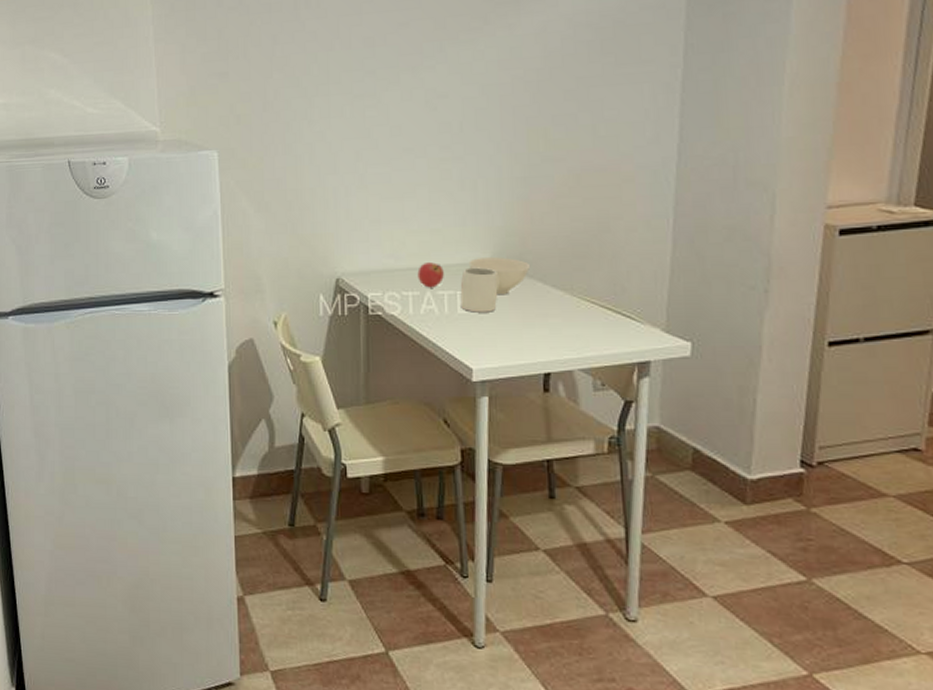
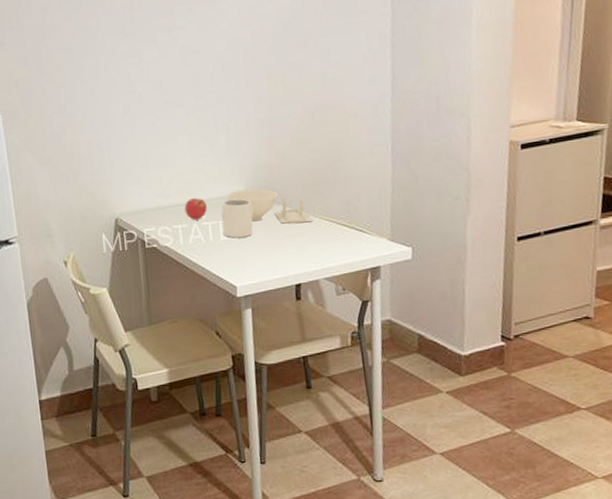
napkin holder: none [524,271,571,302] -> present [274,198,313,224]

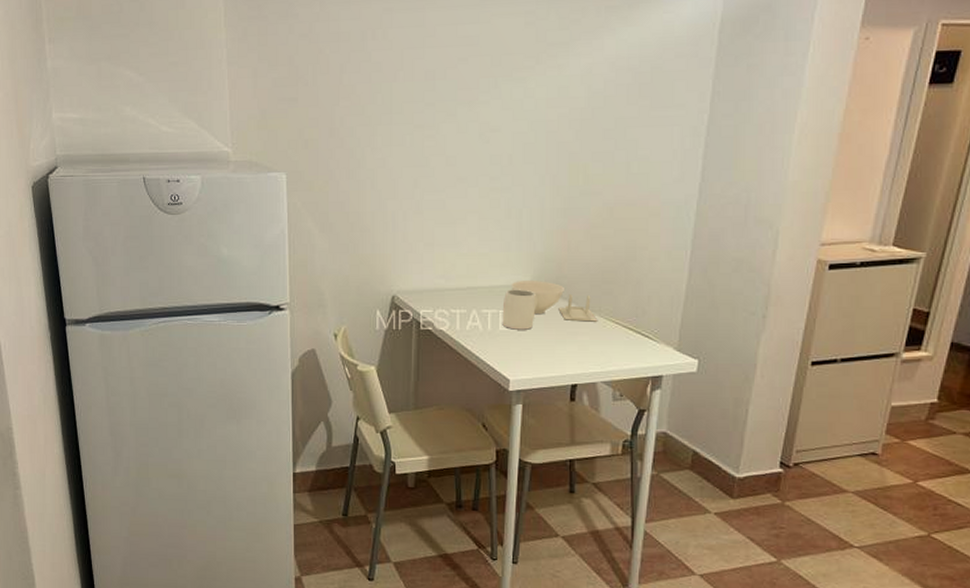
fruit: present [184,198,207,220] -> none [465,284,489,307]

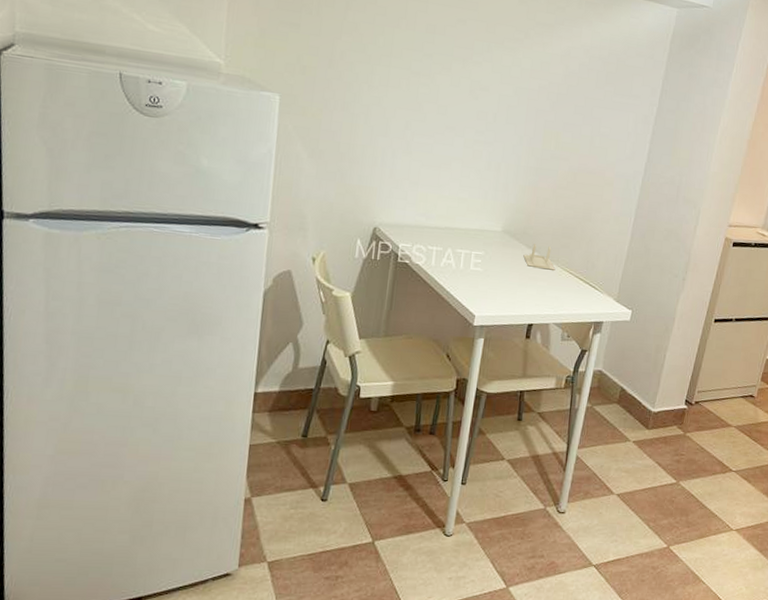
mug: present [502,289,536,330] -> none [473,233,505,272]
bowl: present [511,281,566,315] -> none [484,226,531,260]

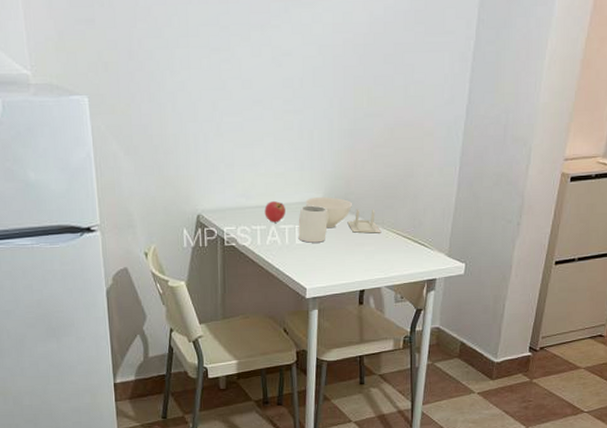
fruit: none [442,224,464,246] -> present [264,201,285,223]
mug: none [473,233,505,272] -> present [298,205,328,243]
bowl: none [484,226,531,260] -> present [305,197,353,229]

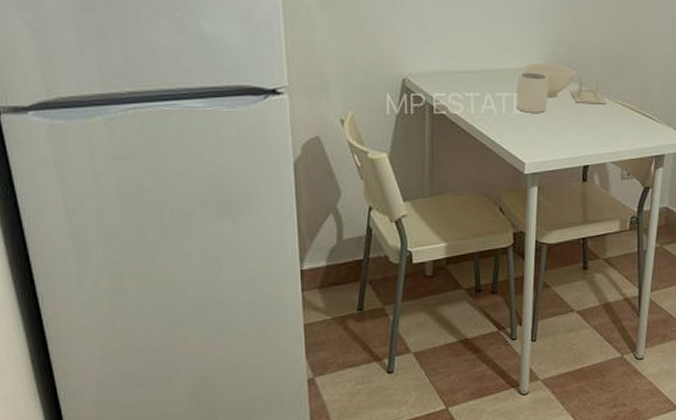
fruit: present [264,201,285,223] -> none [479,66,502,90]

